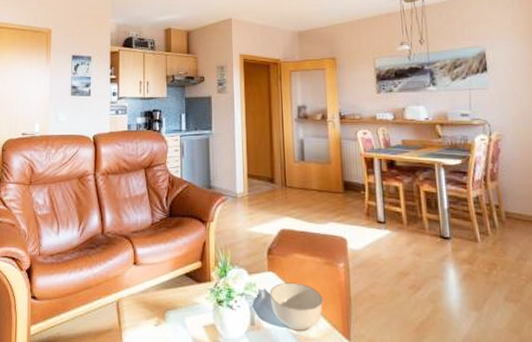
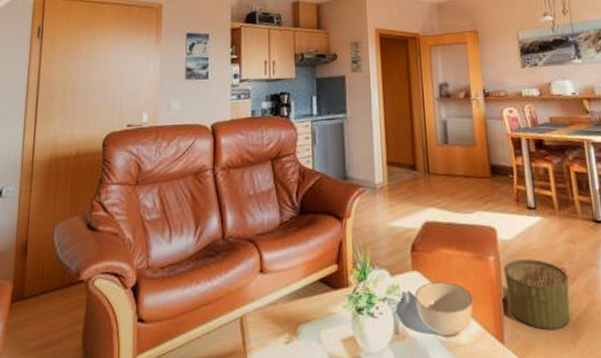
basket: none [352,268,415,333] -> present [503,259,570,331]

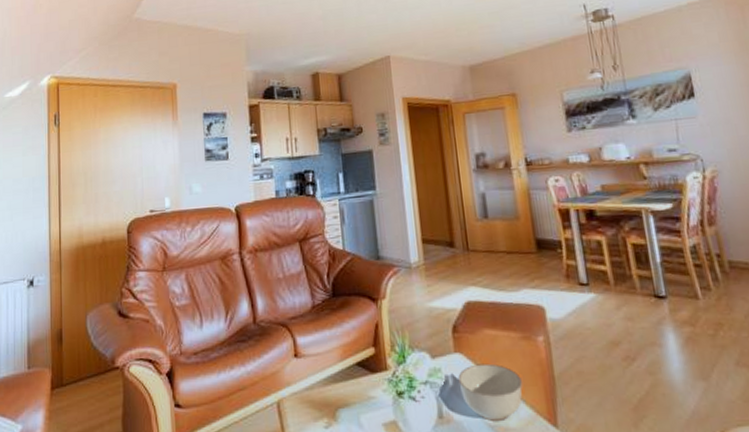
basket: present [503,259,570,331] -> none [554,339,631,414]

